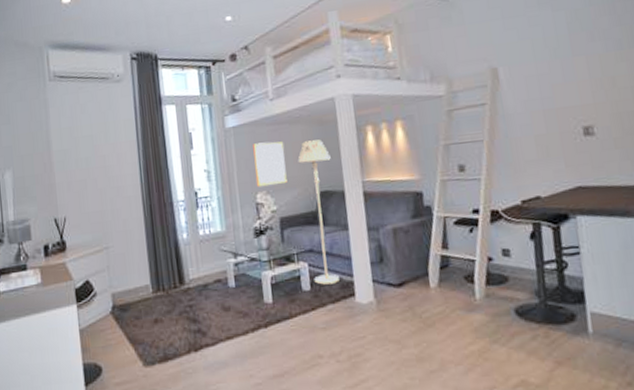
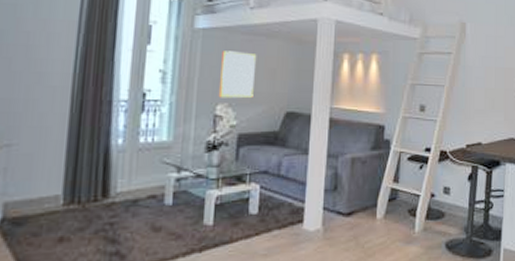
floor lamp: present [298,139,340,285] -> none [263,58,303,209]

